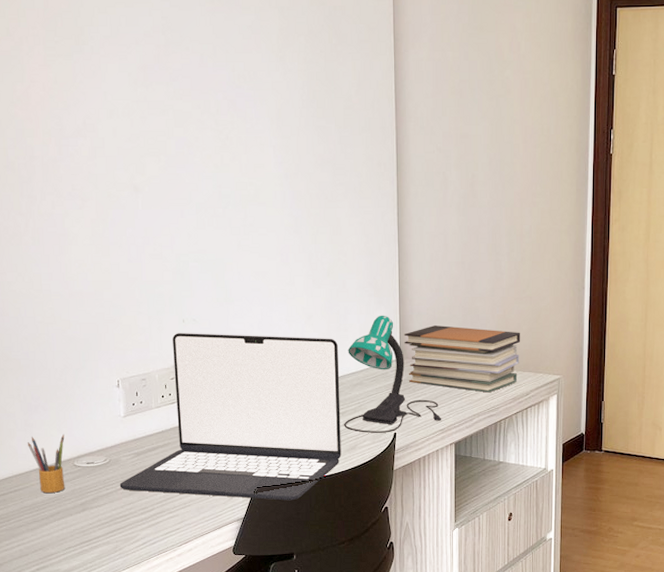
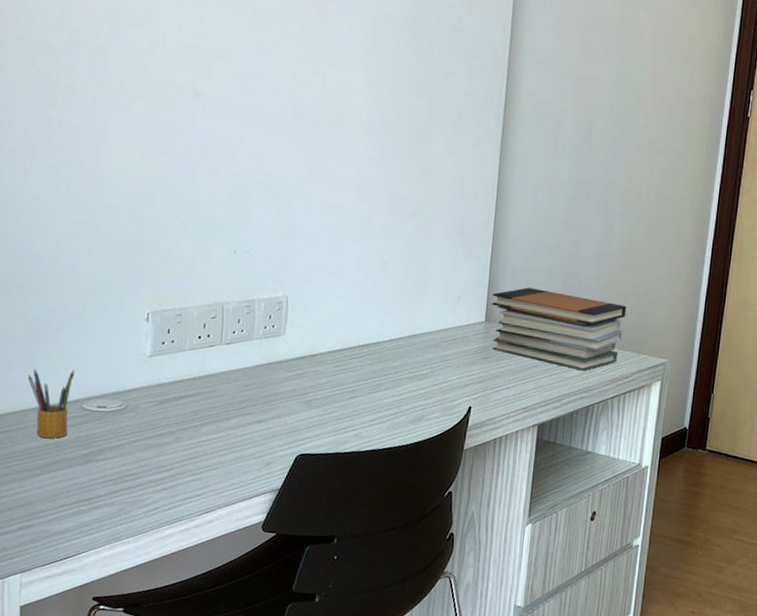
laptop: present [119,333,341,501] -> none [134,265,414,474]
desk lamp: present [344,315,442,433] -> none [411,269,526,406]

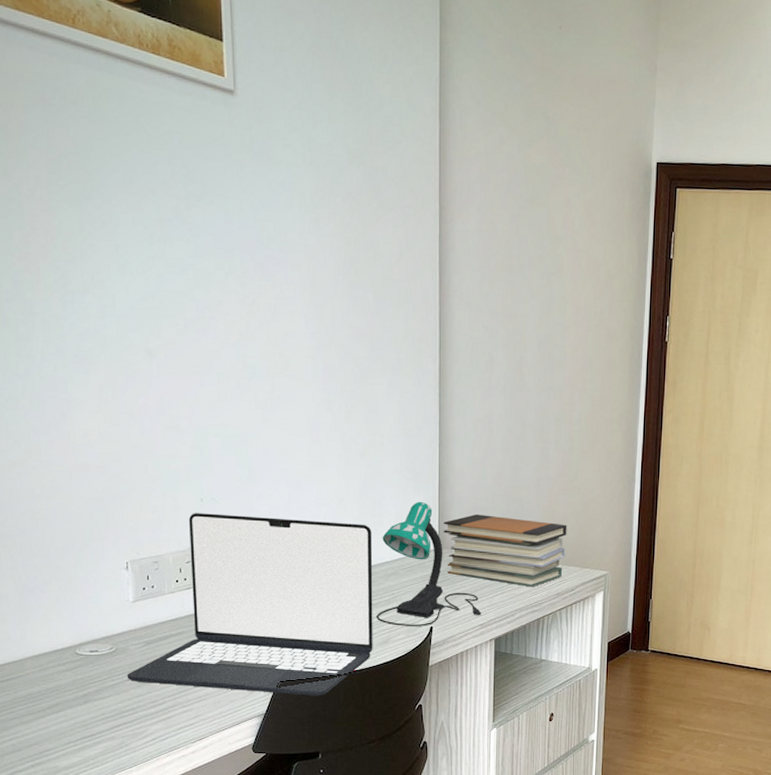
pencil box: present [28,369,75,438] -> none [23,620,65,683]
laptop: none [134,265,414,474] -> present [127,513,373,696]
desk lamp: none [411,269,526,406] -> present [376,501,482,626]

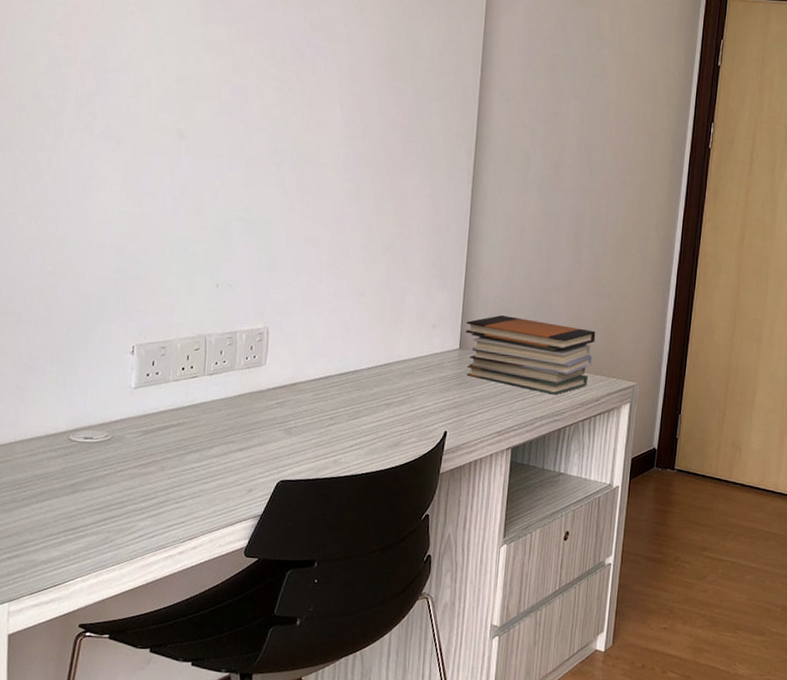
laptop: present [127,513,373,696] -> none [120,298,391,499]
desk lamp: present [376,501,482,626] -> none [388,298,500,431]

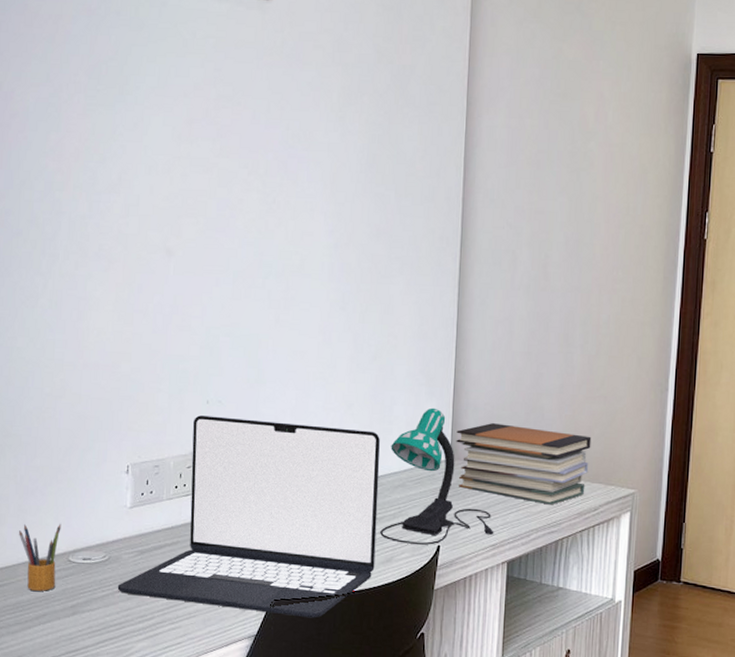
pencil box: none [17,402,62,469] -> present [19,524,61,591]
laptop: none [120,298,391,499] -> present [117,415,380,618]
desk lamp: none [388,298,500,431] -> present [380,407,494,545]

